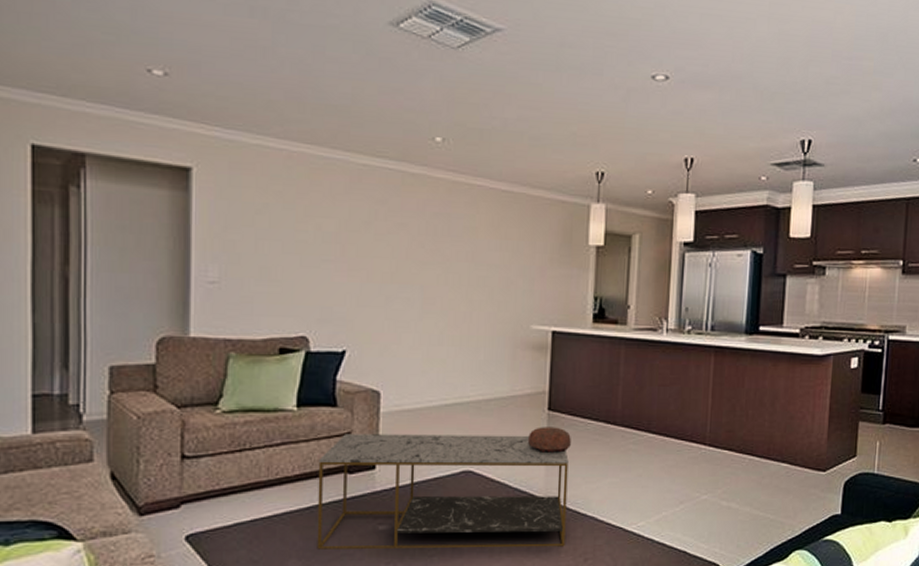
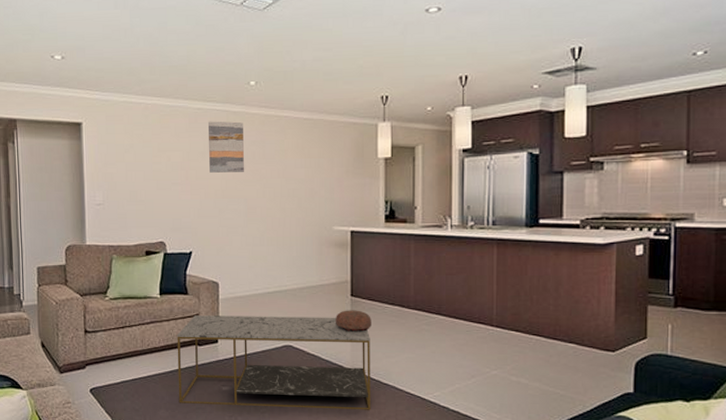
wall art: none [375,182,423,251] -> present [208,121,244,173]

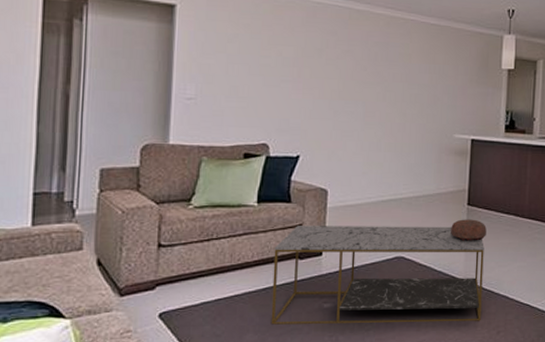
wall art: present [208,121,244,173] -> none [326,17,367,73]

